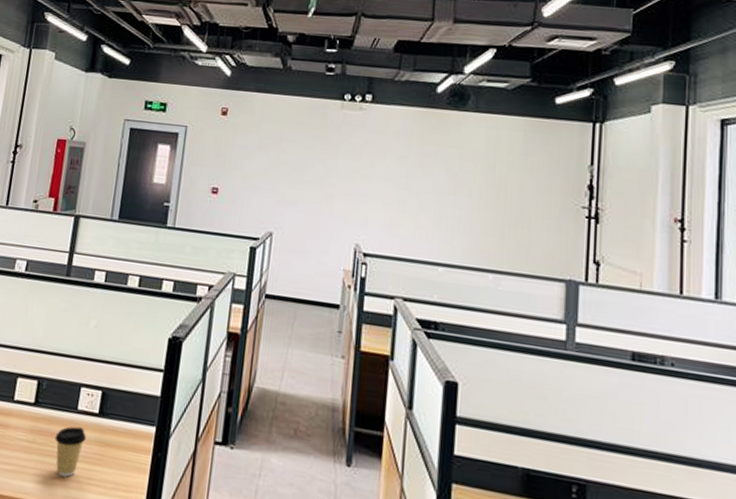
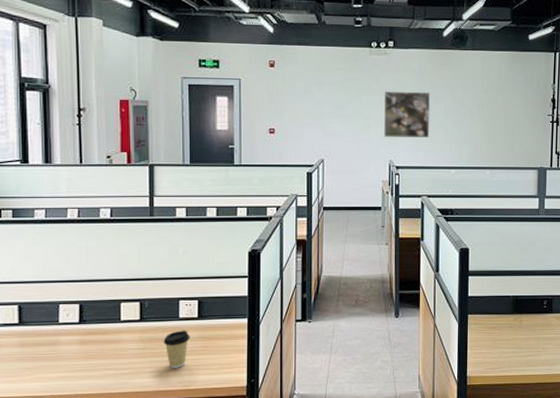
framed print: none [351,154,416,220] -> present [384,91,431,138]

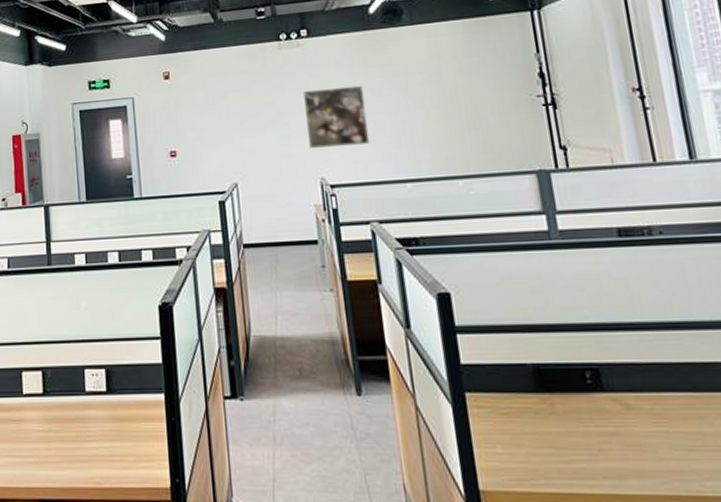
coffee cup: present [163,330,190,368] -> none [69,407,99,458]

